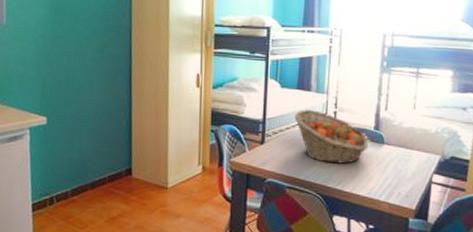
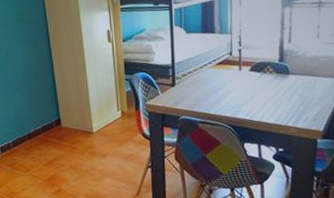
fruit basket: present [295,110,369,164] -> none [201,50,274,97]

